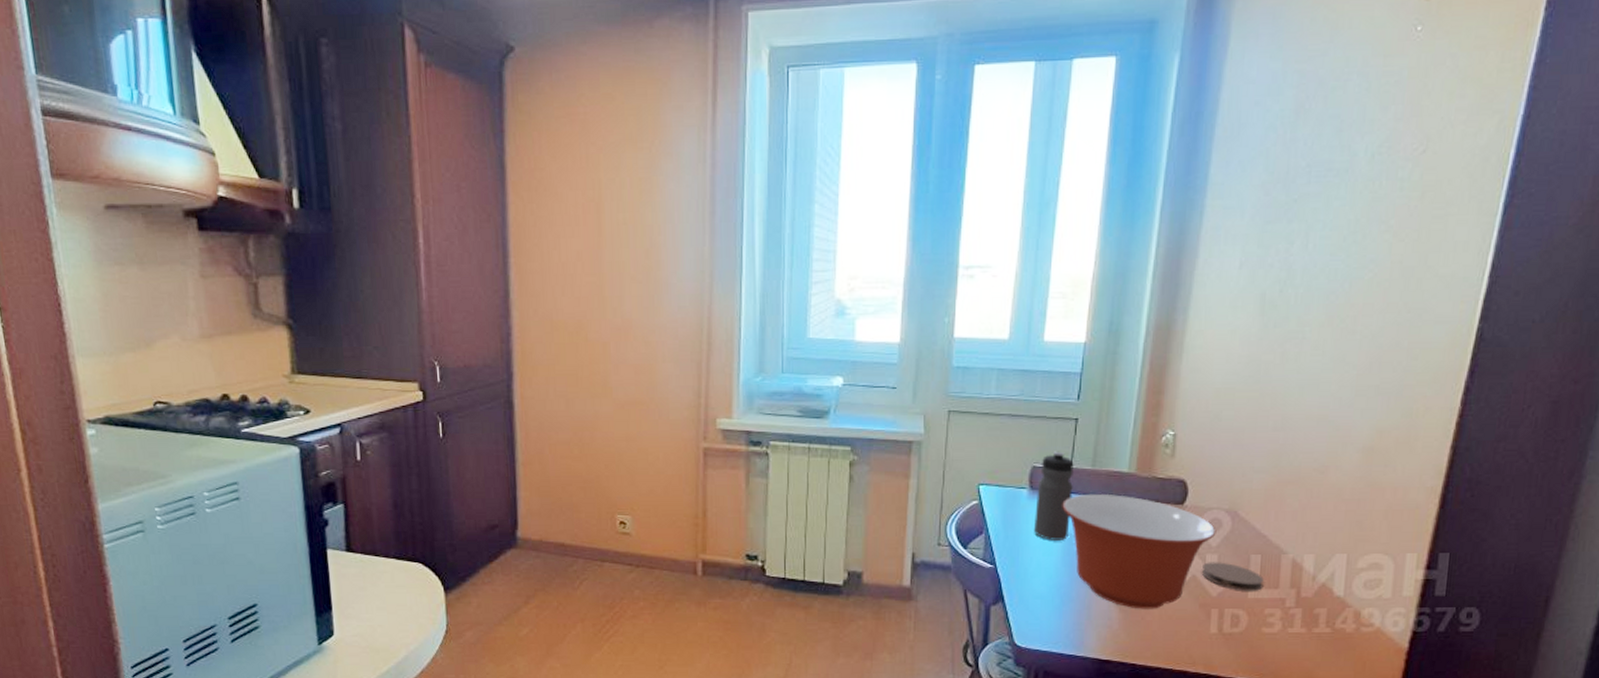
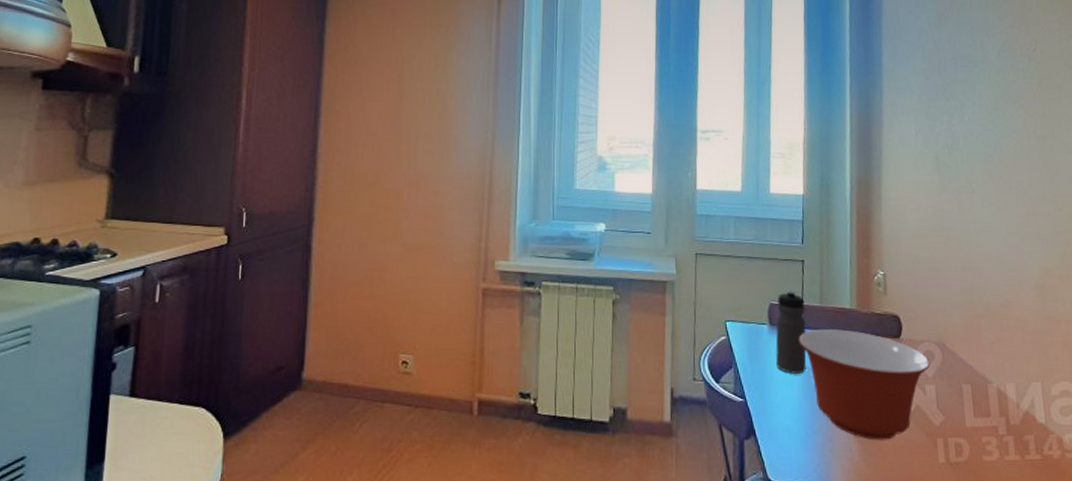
coaster: present [1201,562,1264,591] -> none [923,392,977,420]

